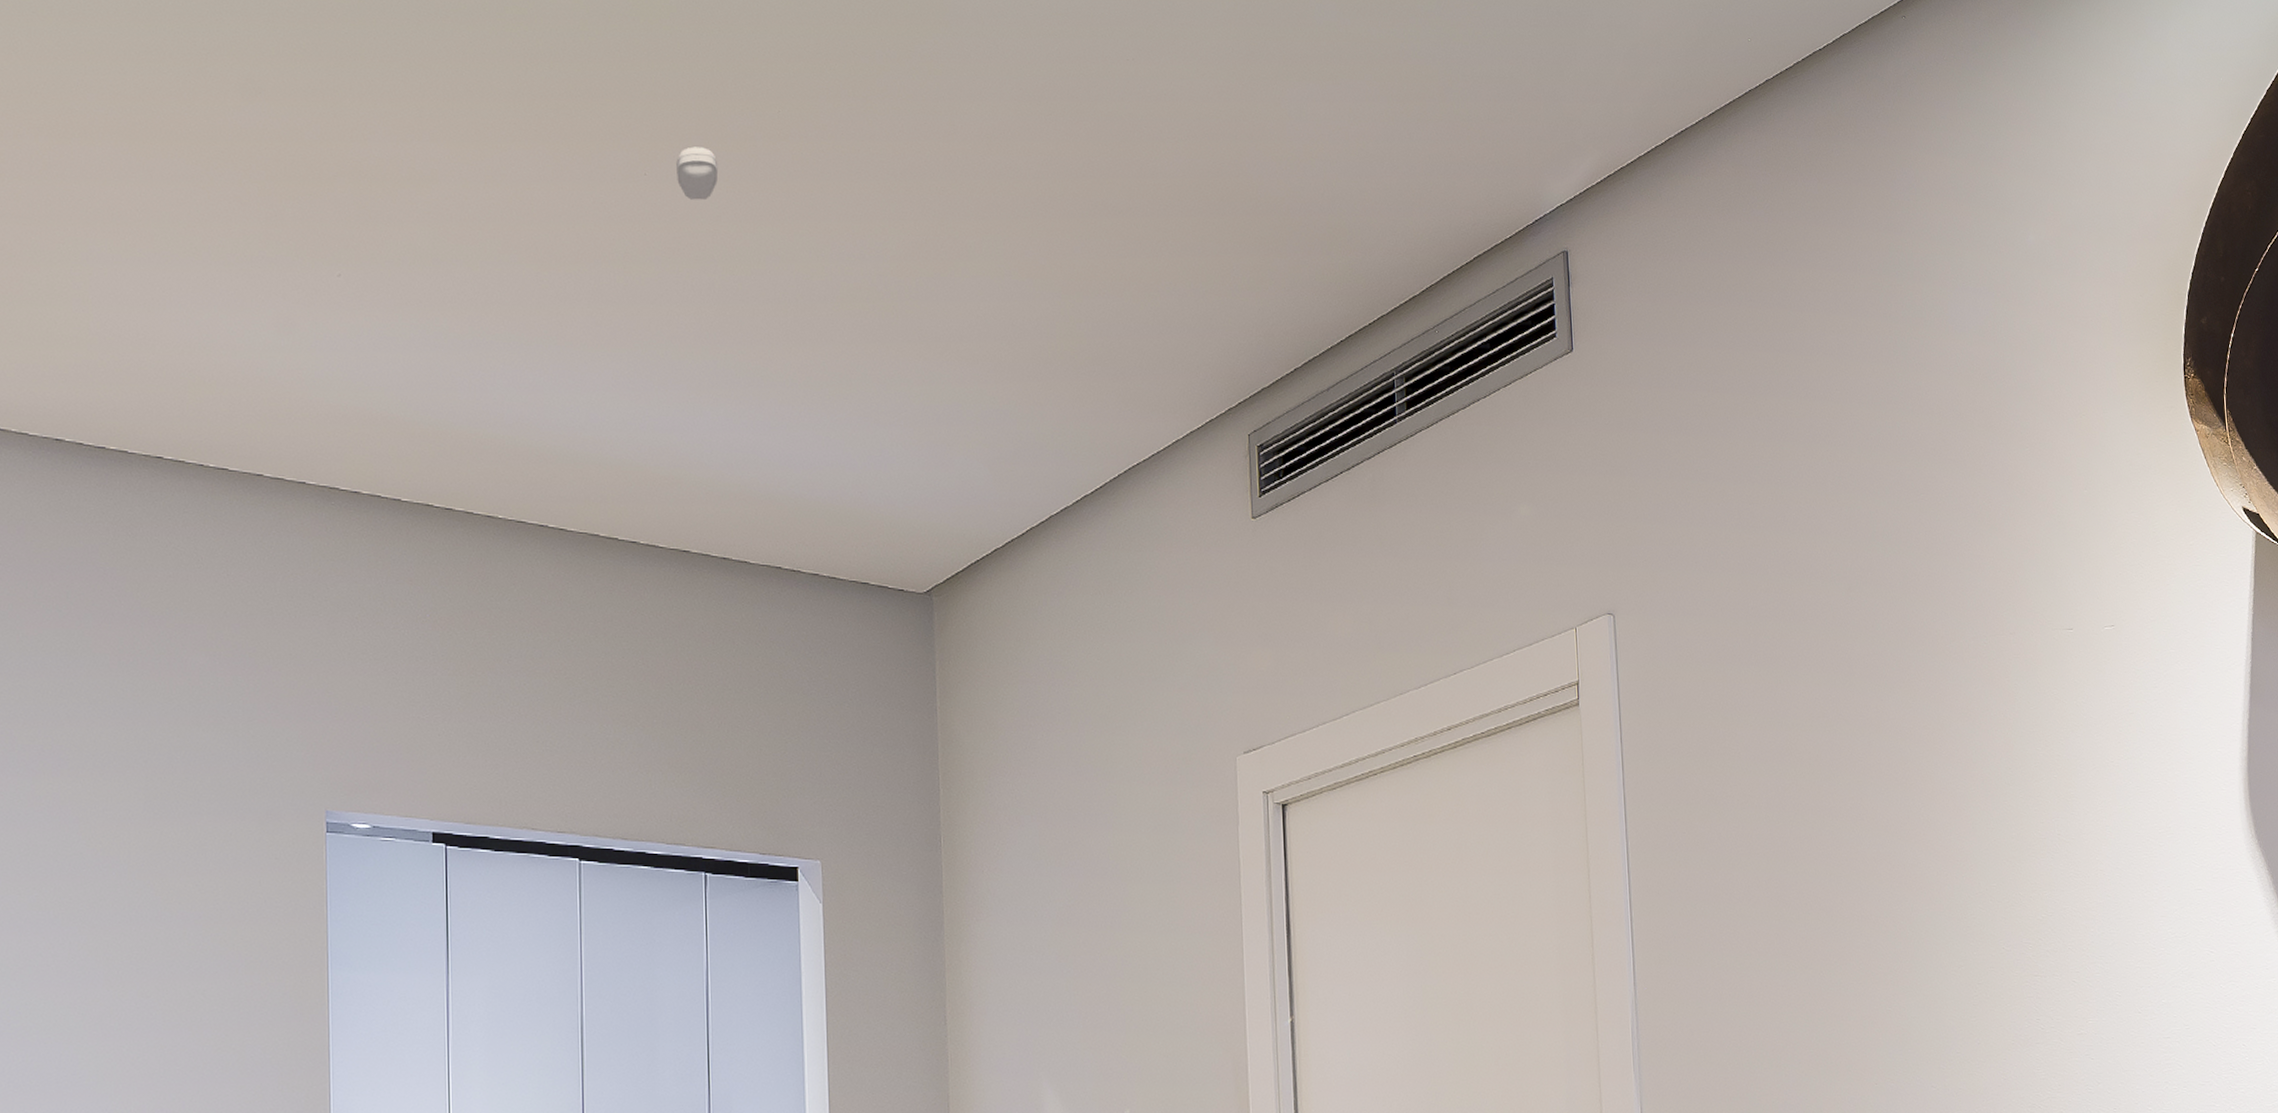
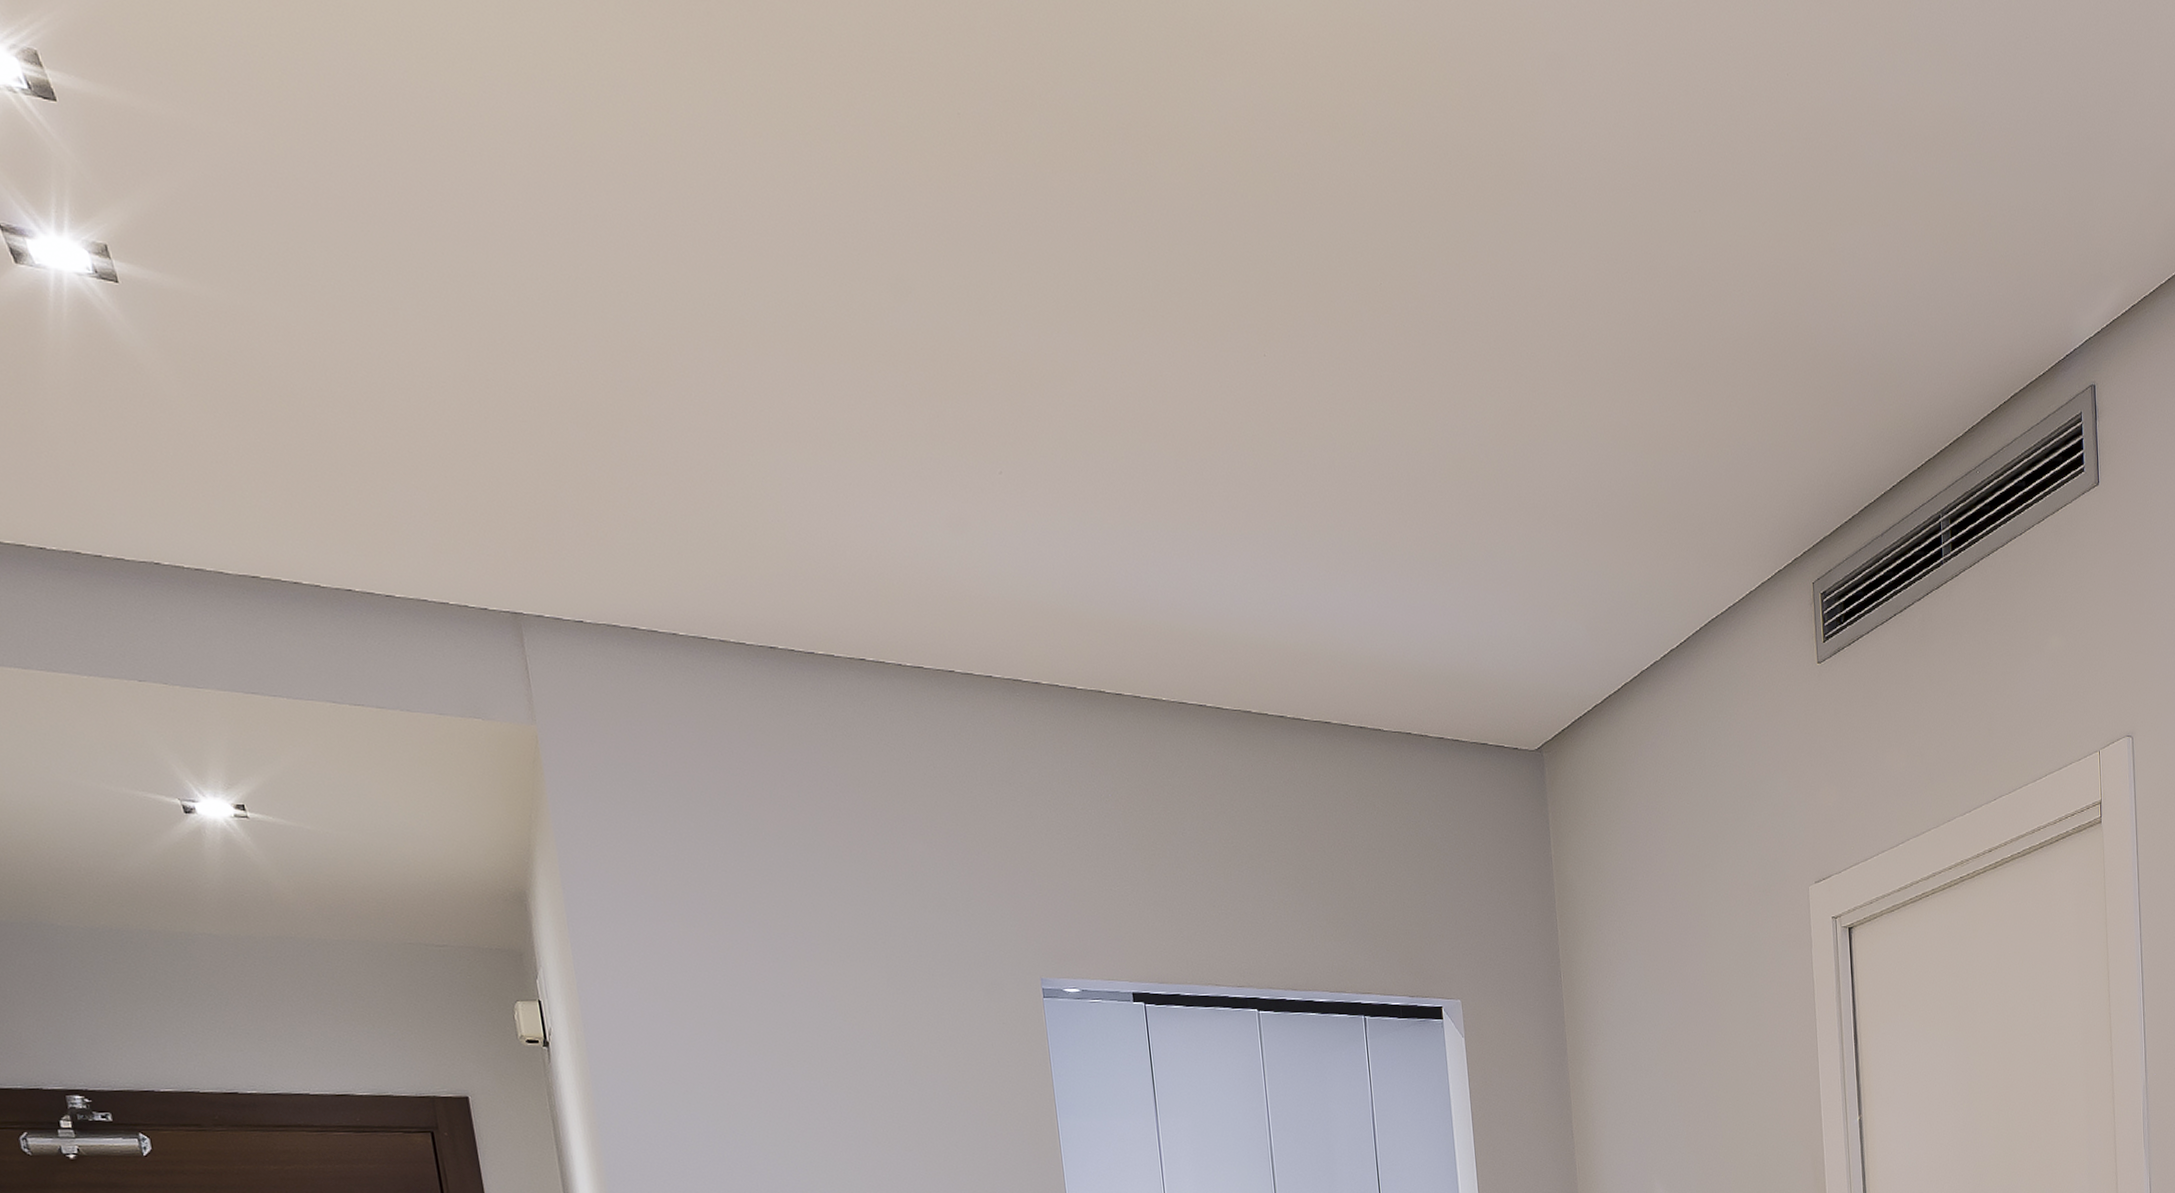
smoke detector: present [676,146,719,201] -> none [1291,324,1330,379]

